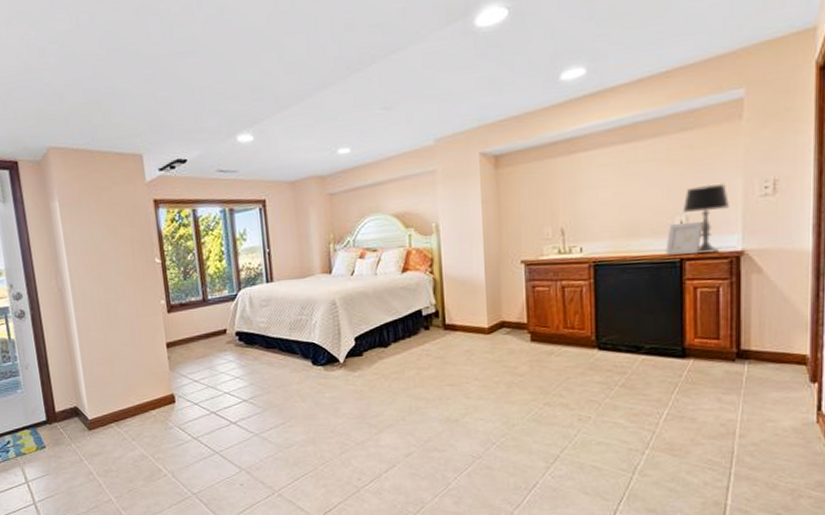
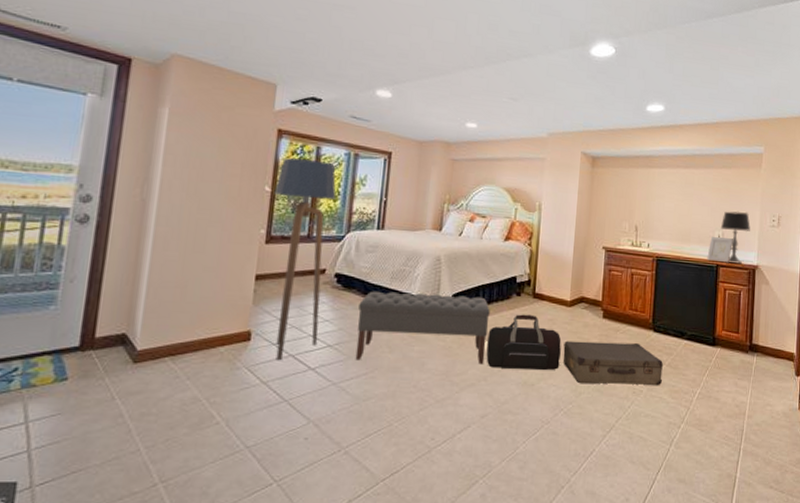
floor lamp: none [164,223,234,418] -> present [274,158,336,361]
bench: none [264,336,400,412] -> present [355,291,490,365]
duffel bag: none [399,348,485,407] -> present [486,314,562,370]
suitcase: none [487,365,615,416] -> present [562,340,663,385]

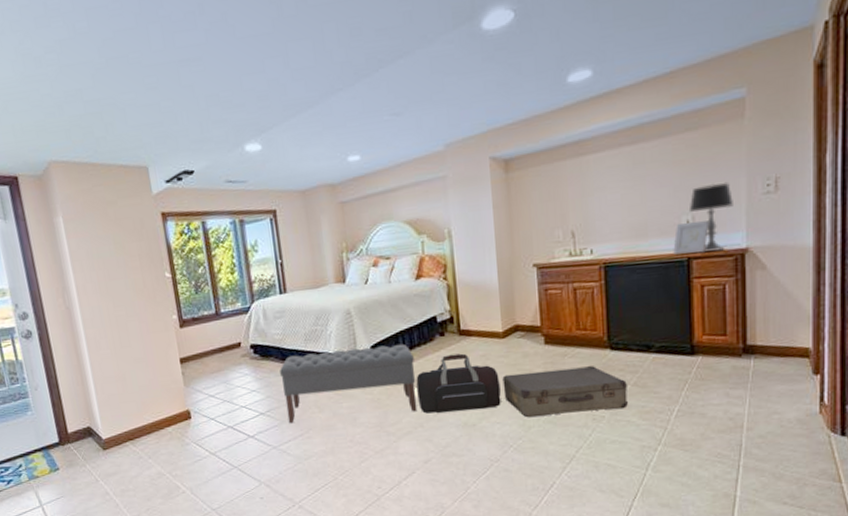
floor lamp: present [274,158,336,361] -> none [173,235,251,433]

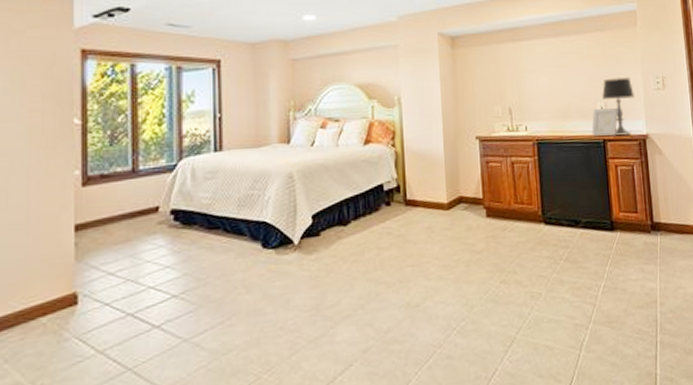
bench: present [280,343,418,424] -> none [204,213,359,309]
duffel bag: present [416,353,501,414] -> none [359,225,445,293]
suitcase: present [502,366,628,418] -> none [446,240,561,296]

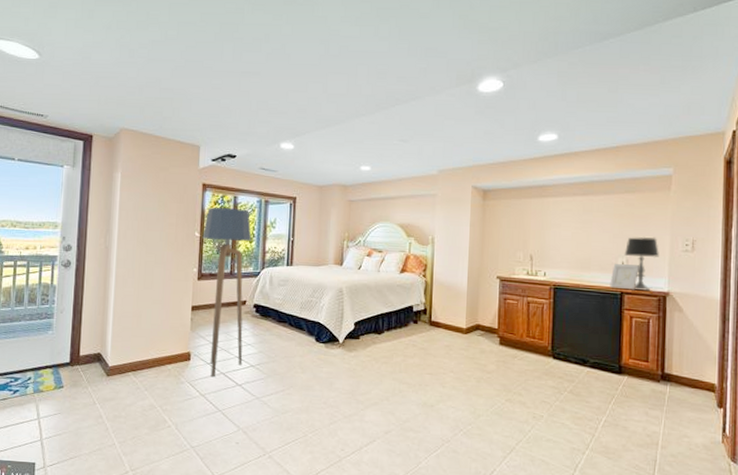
floor lamp: none [85,80,161,324] -> present [202,207,252,378]

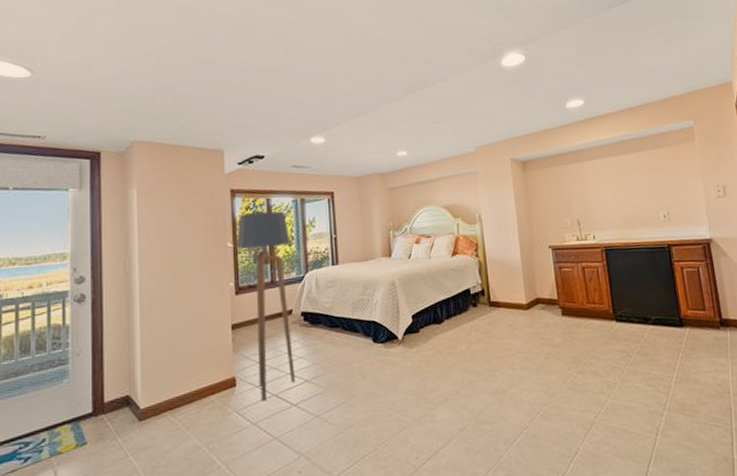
picture frame: present [609,264,639,290] -> none [656,216,681,242]
table lamp: present [624,236,659,291] -> none [664,187,696,241]

